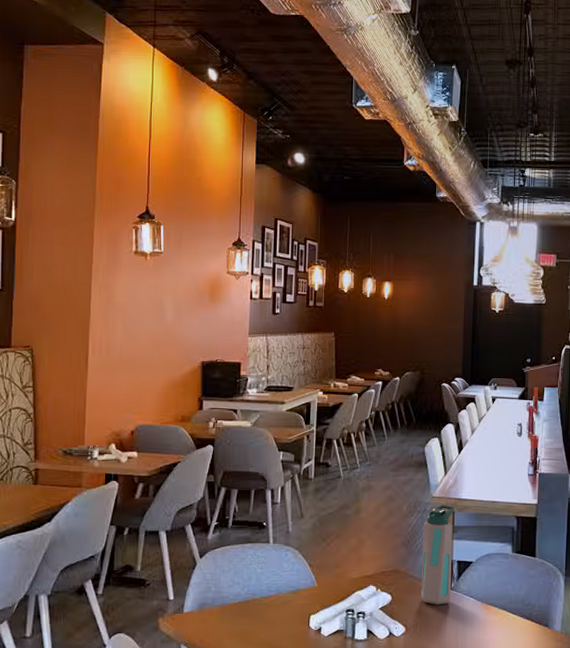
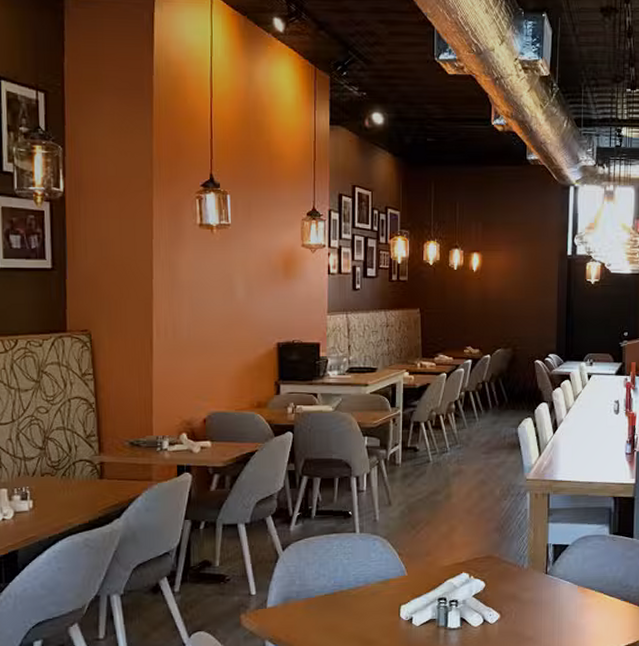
water bottle: present [421,505,455,605] -> none [516,487,550,590]

